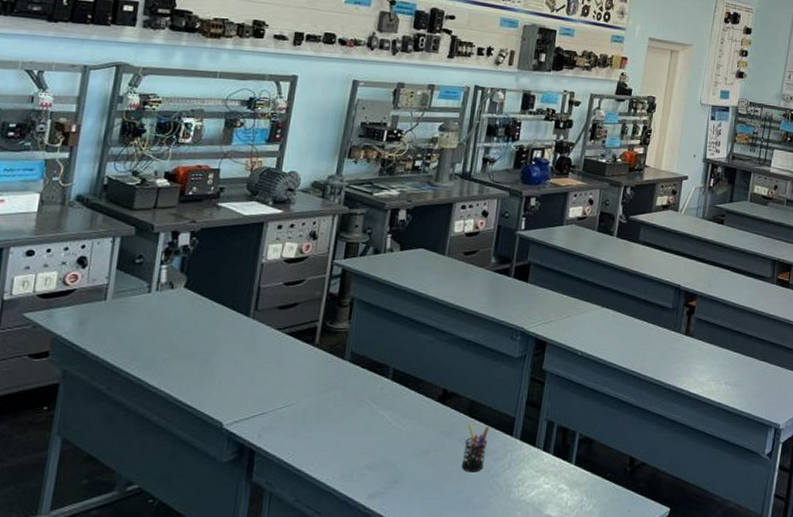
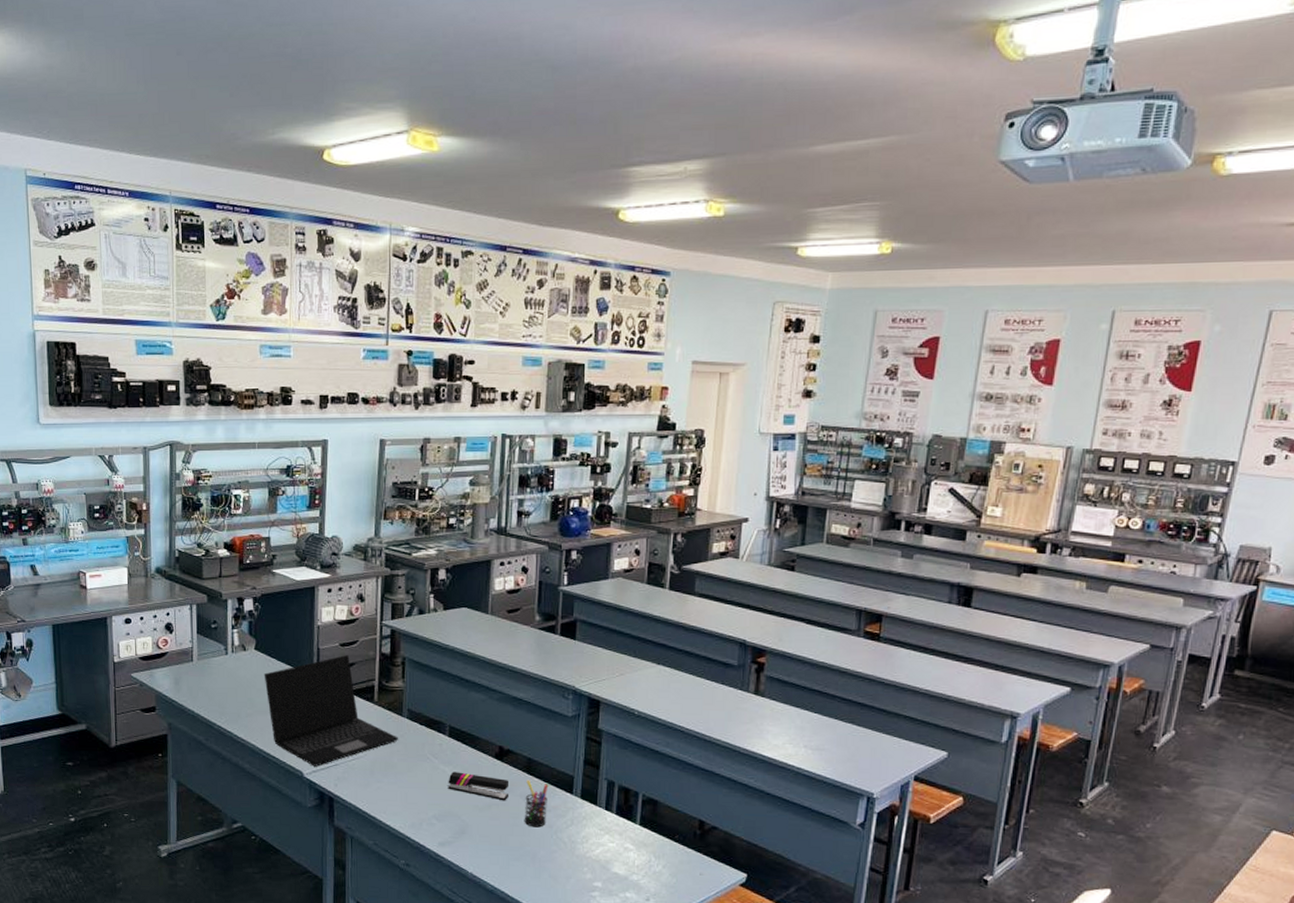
laptop: none [191,295,337,416] -> present [264,655,398,767]
stapler: none [385,417,450,446] -> present [448,772,510,801]

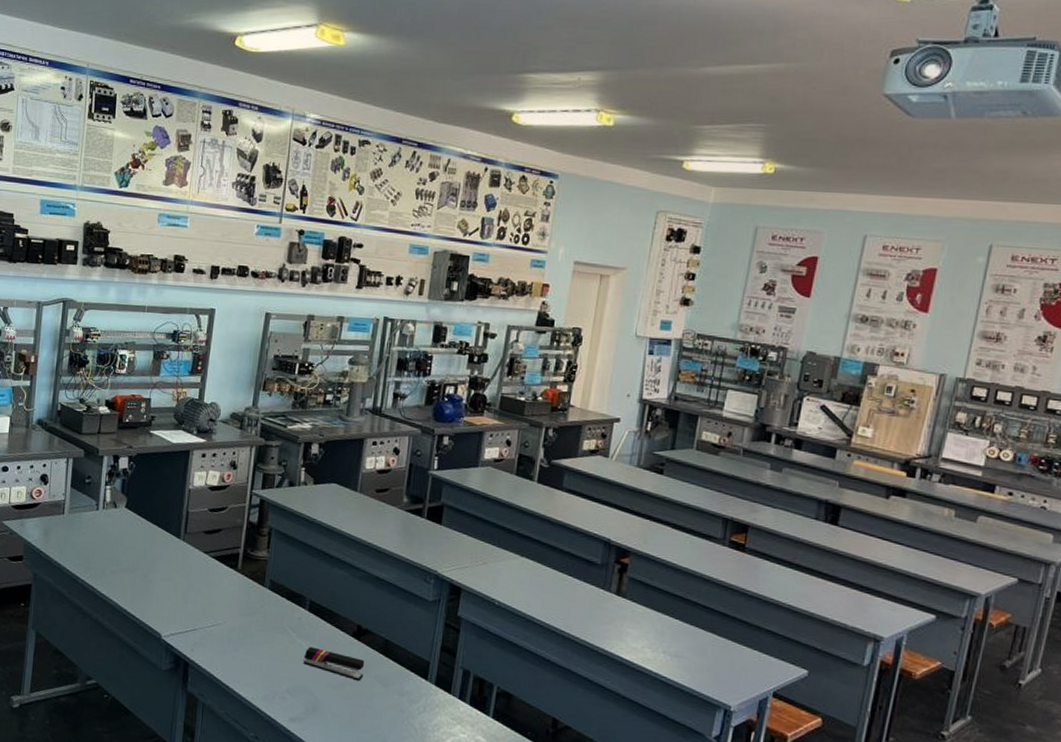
laptop: present [264,655,398,767] -> none [131,520,258,630]
pen holder: present [524,779,549,828] -> none [376,661,404,711]

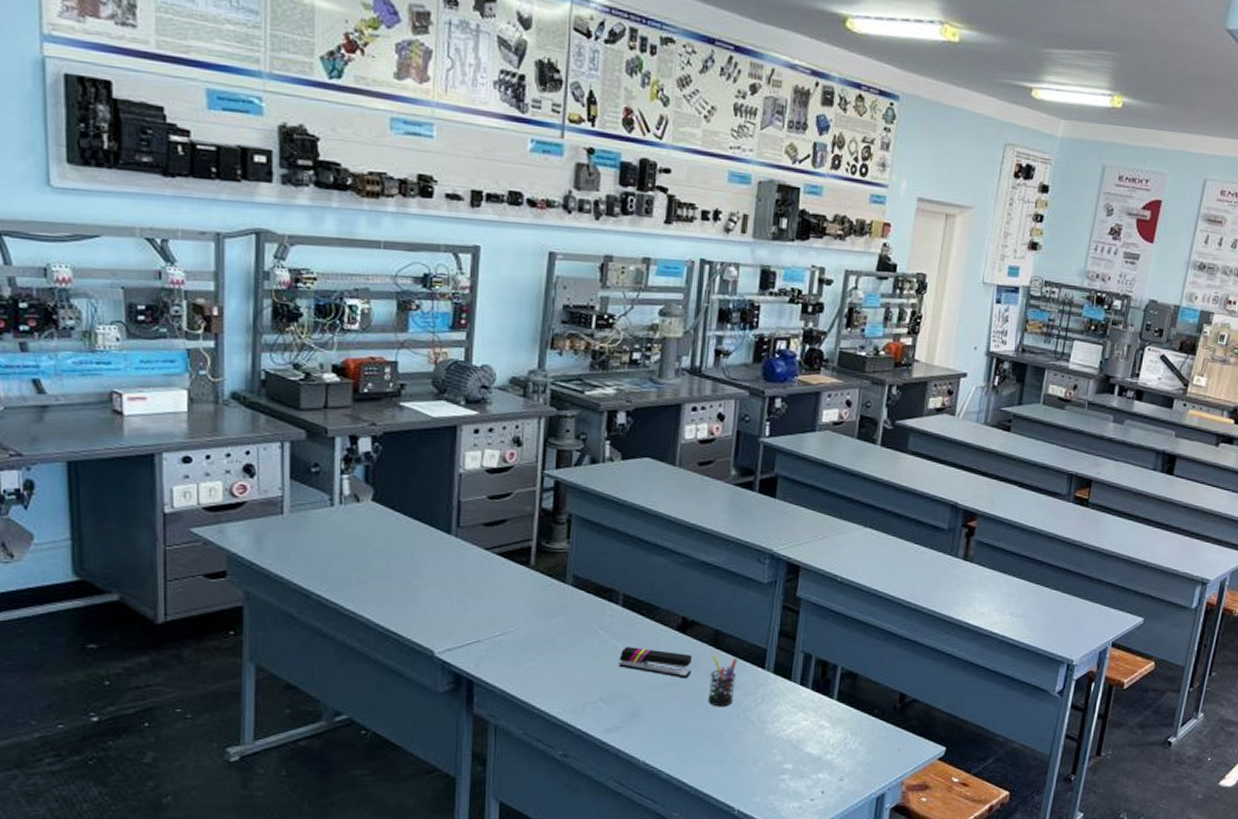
pen holder: none [376,661,404,711] -> present [708,654,738,707]

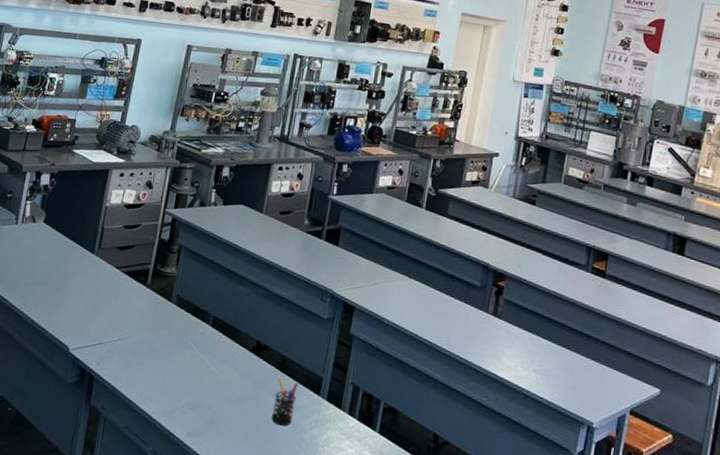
stapler: present [619,647,693,679] -> none [204,361,263,396]

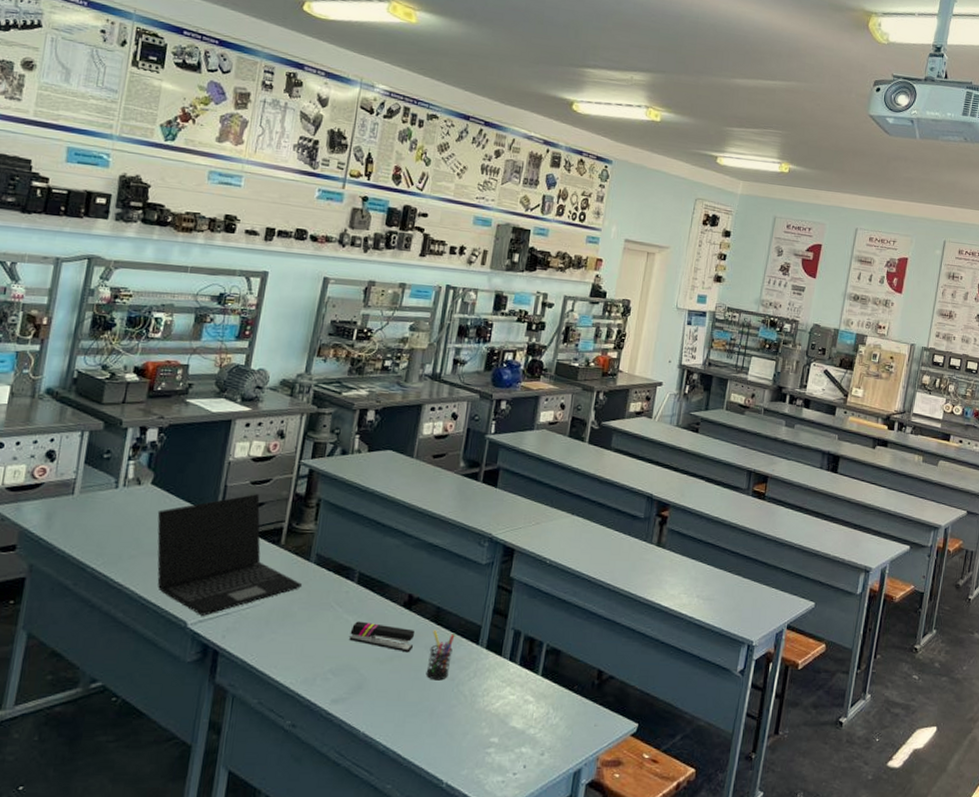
laptop: none [46,237,164,343] -> present [157,494,302,616]
stapler: none [204,361,263,396] -> present [349,621,416,653]

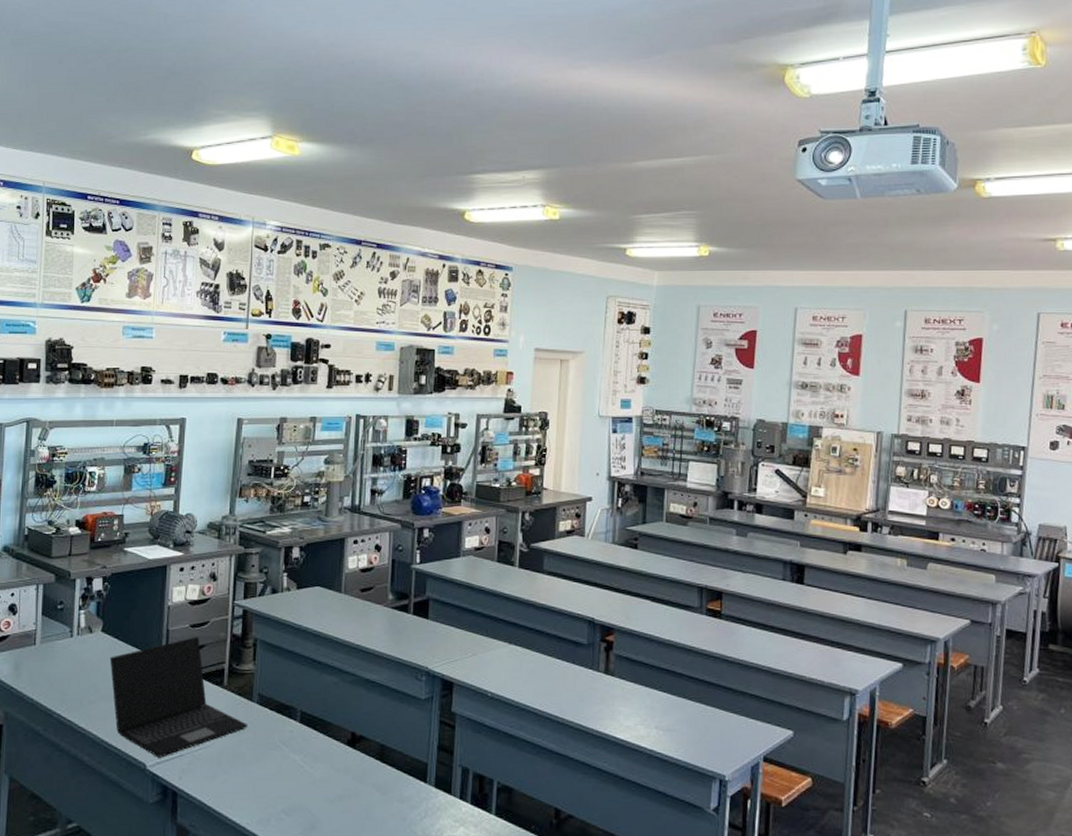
stapler: present [349,621,416,653] -> none [298,761,362,792]
pen holder: present [426,629,455,681] -> none [376,768,402,821]

